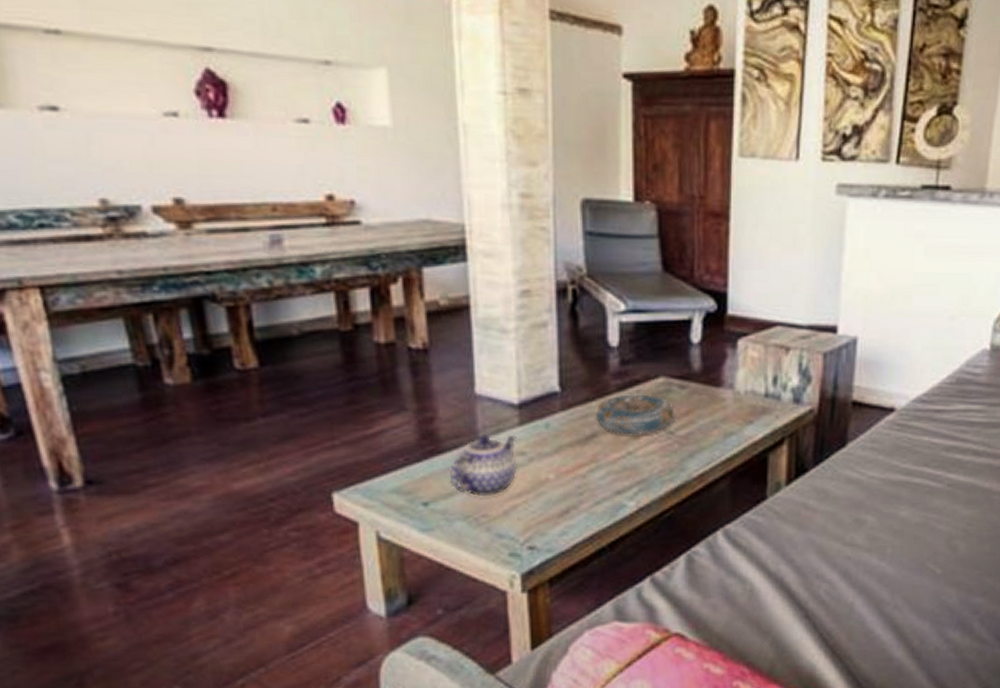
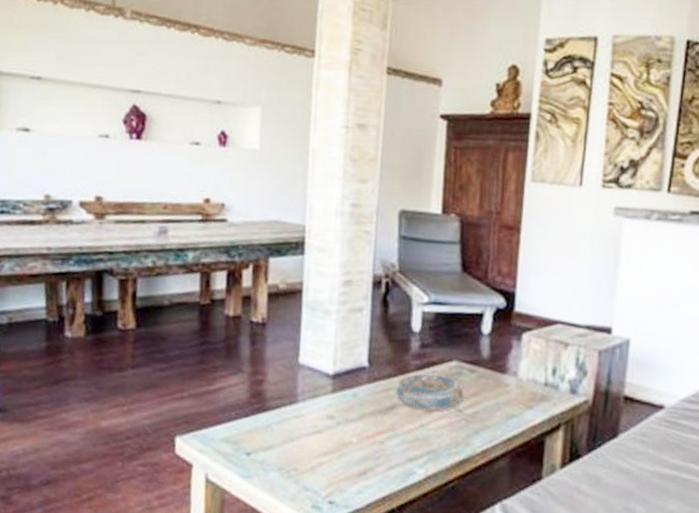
teapot: present [450,434,517,496] -> none [270,398,329,452]

